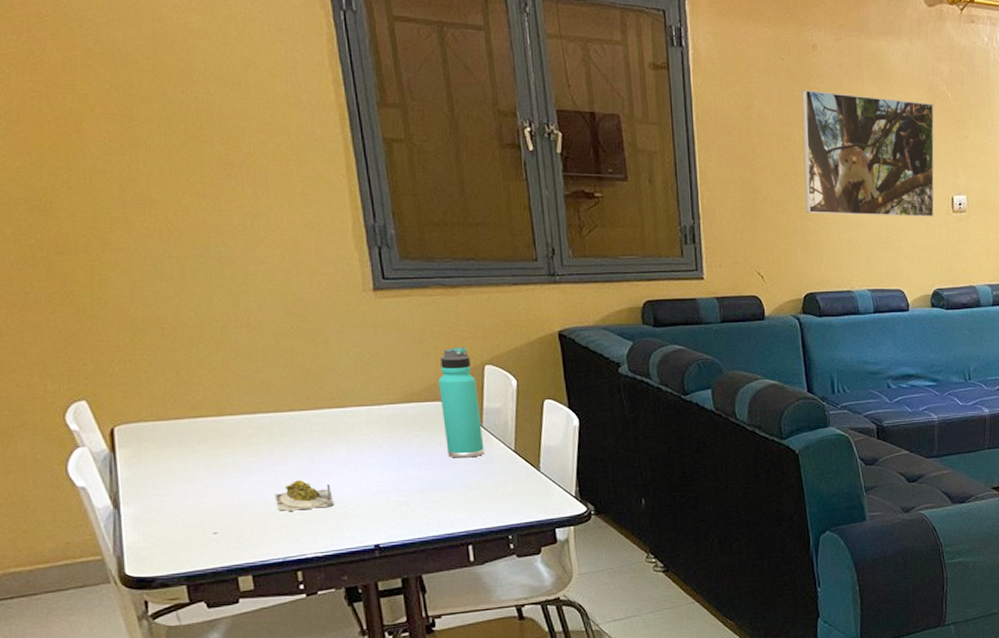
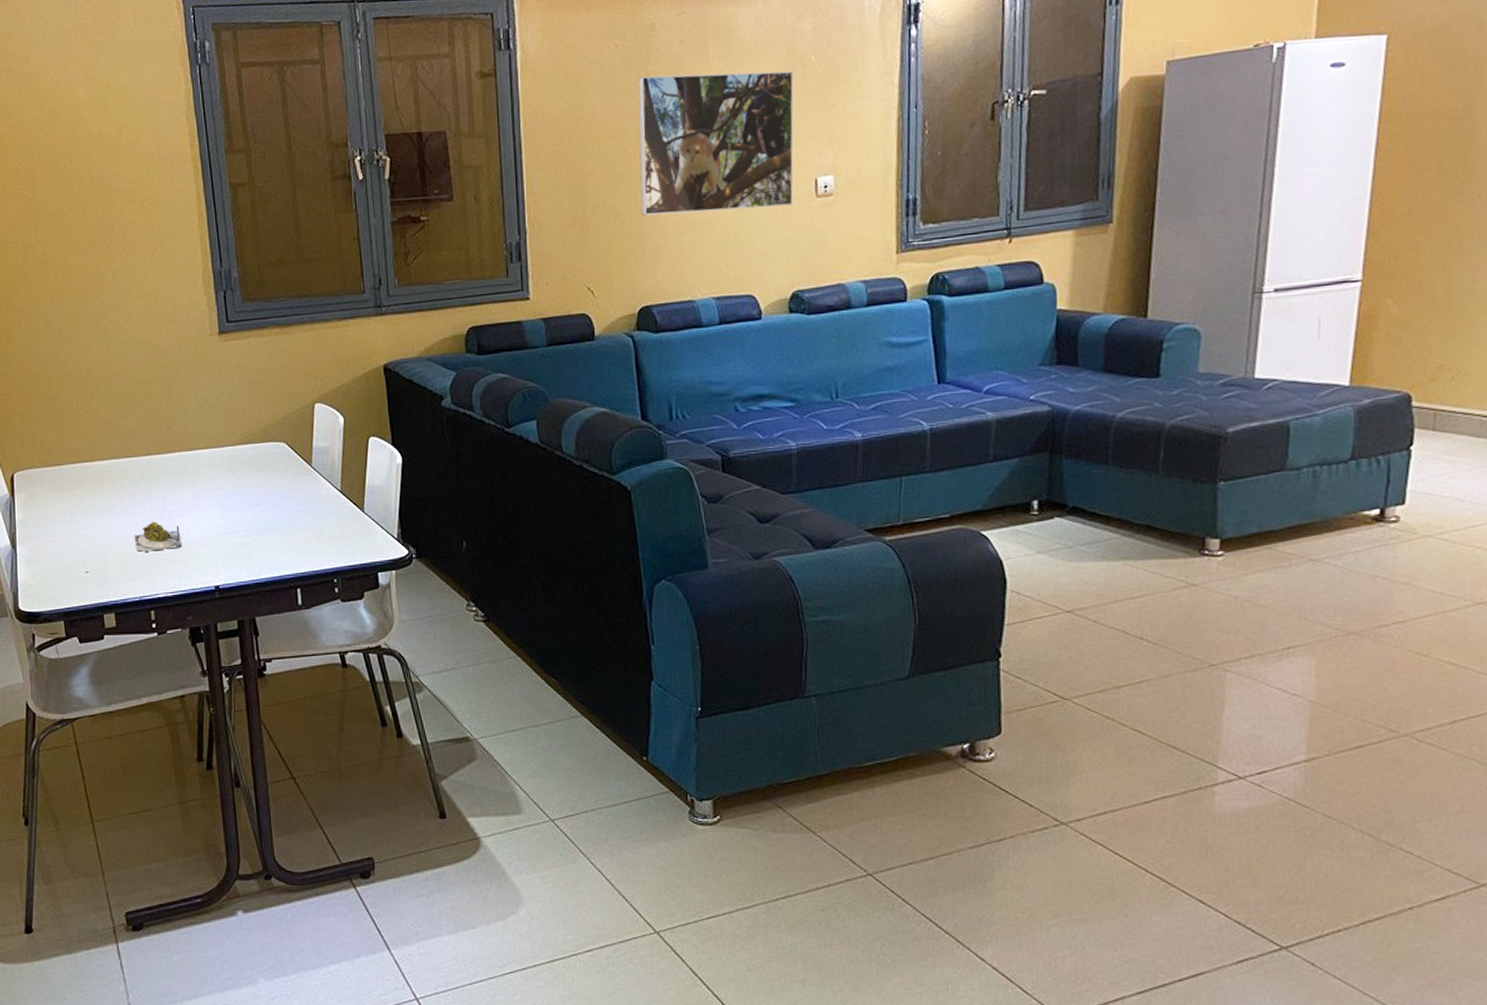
thermos bottle: present [439,346,485,458] -> none [273,385,313,499]

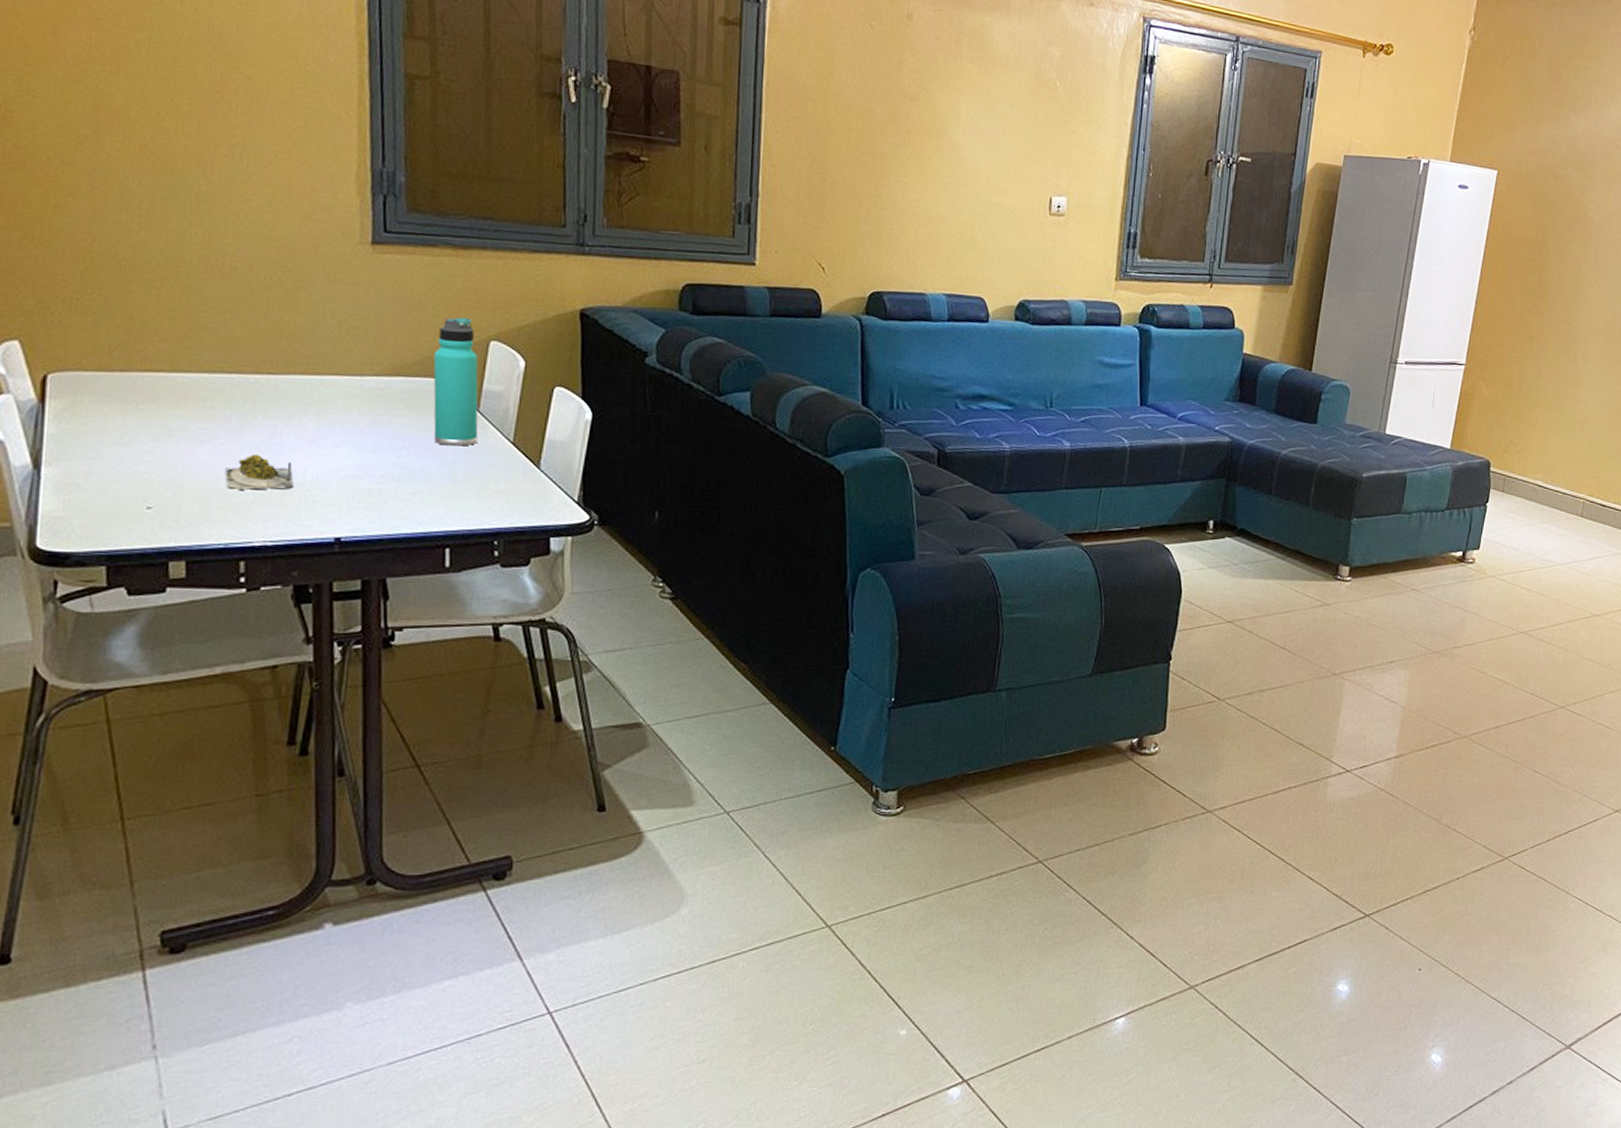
thermos bottle: none [273,385,313,499] -> present [433,317,479,446]
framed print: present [638,71,794,216] -> none [880,63,1040,218]

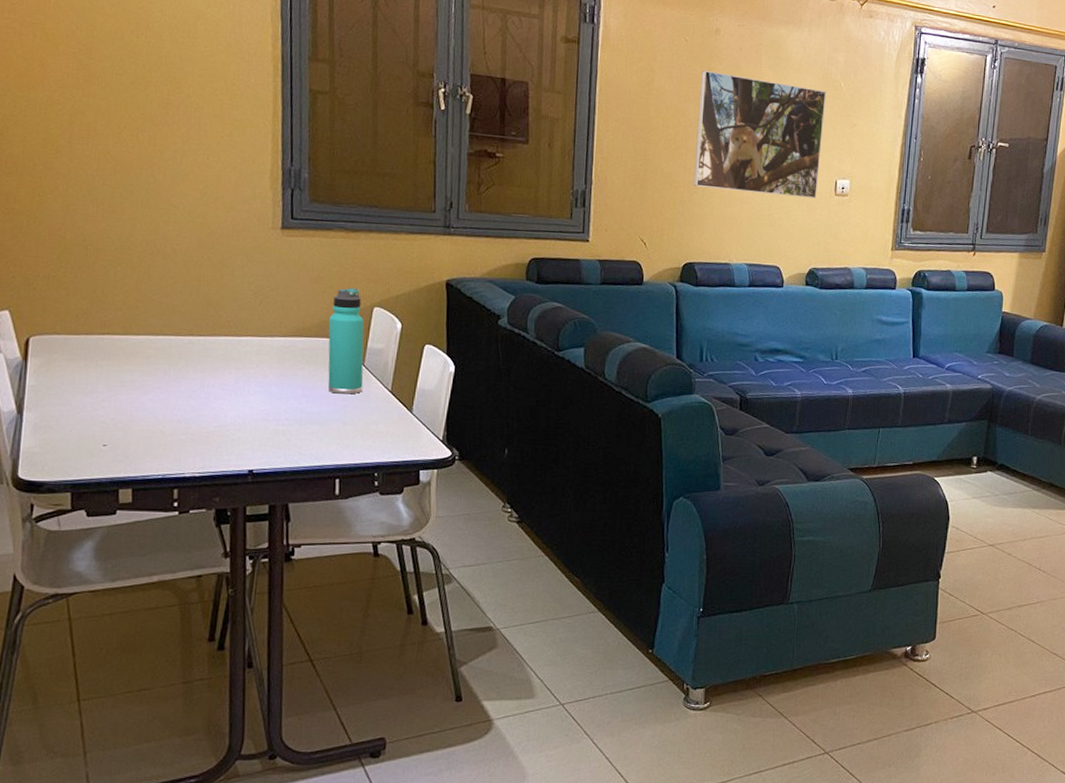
succulent plant: present [225,454,295,490] -> none [164,401,218,431]
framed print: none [880,63,1040,218] -> present [693,70,827,199]

